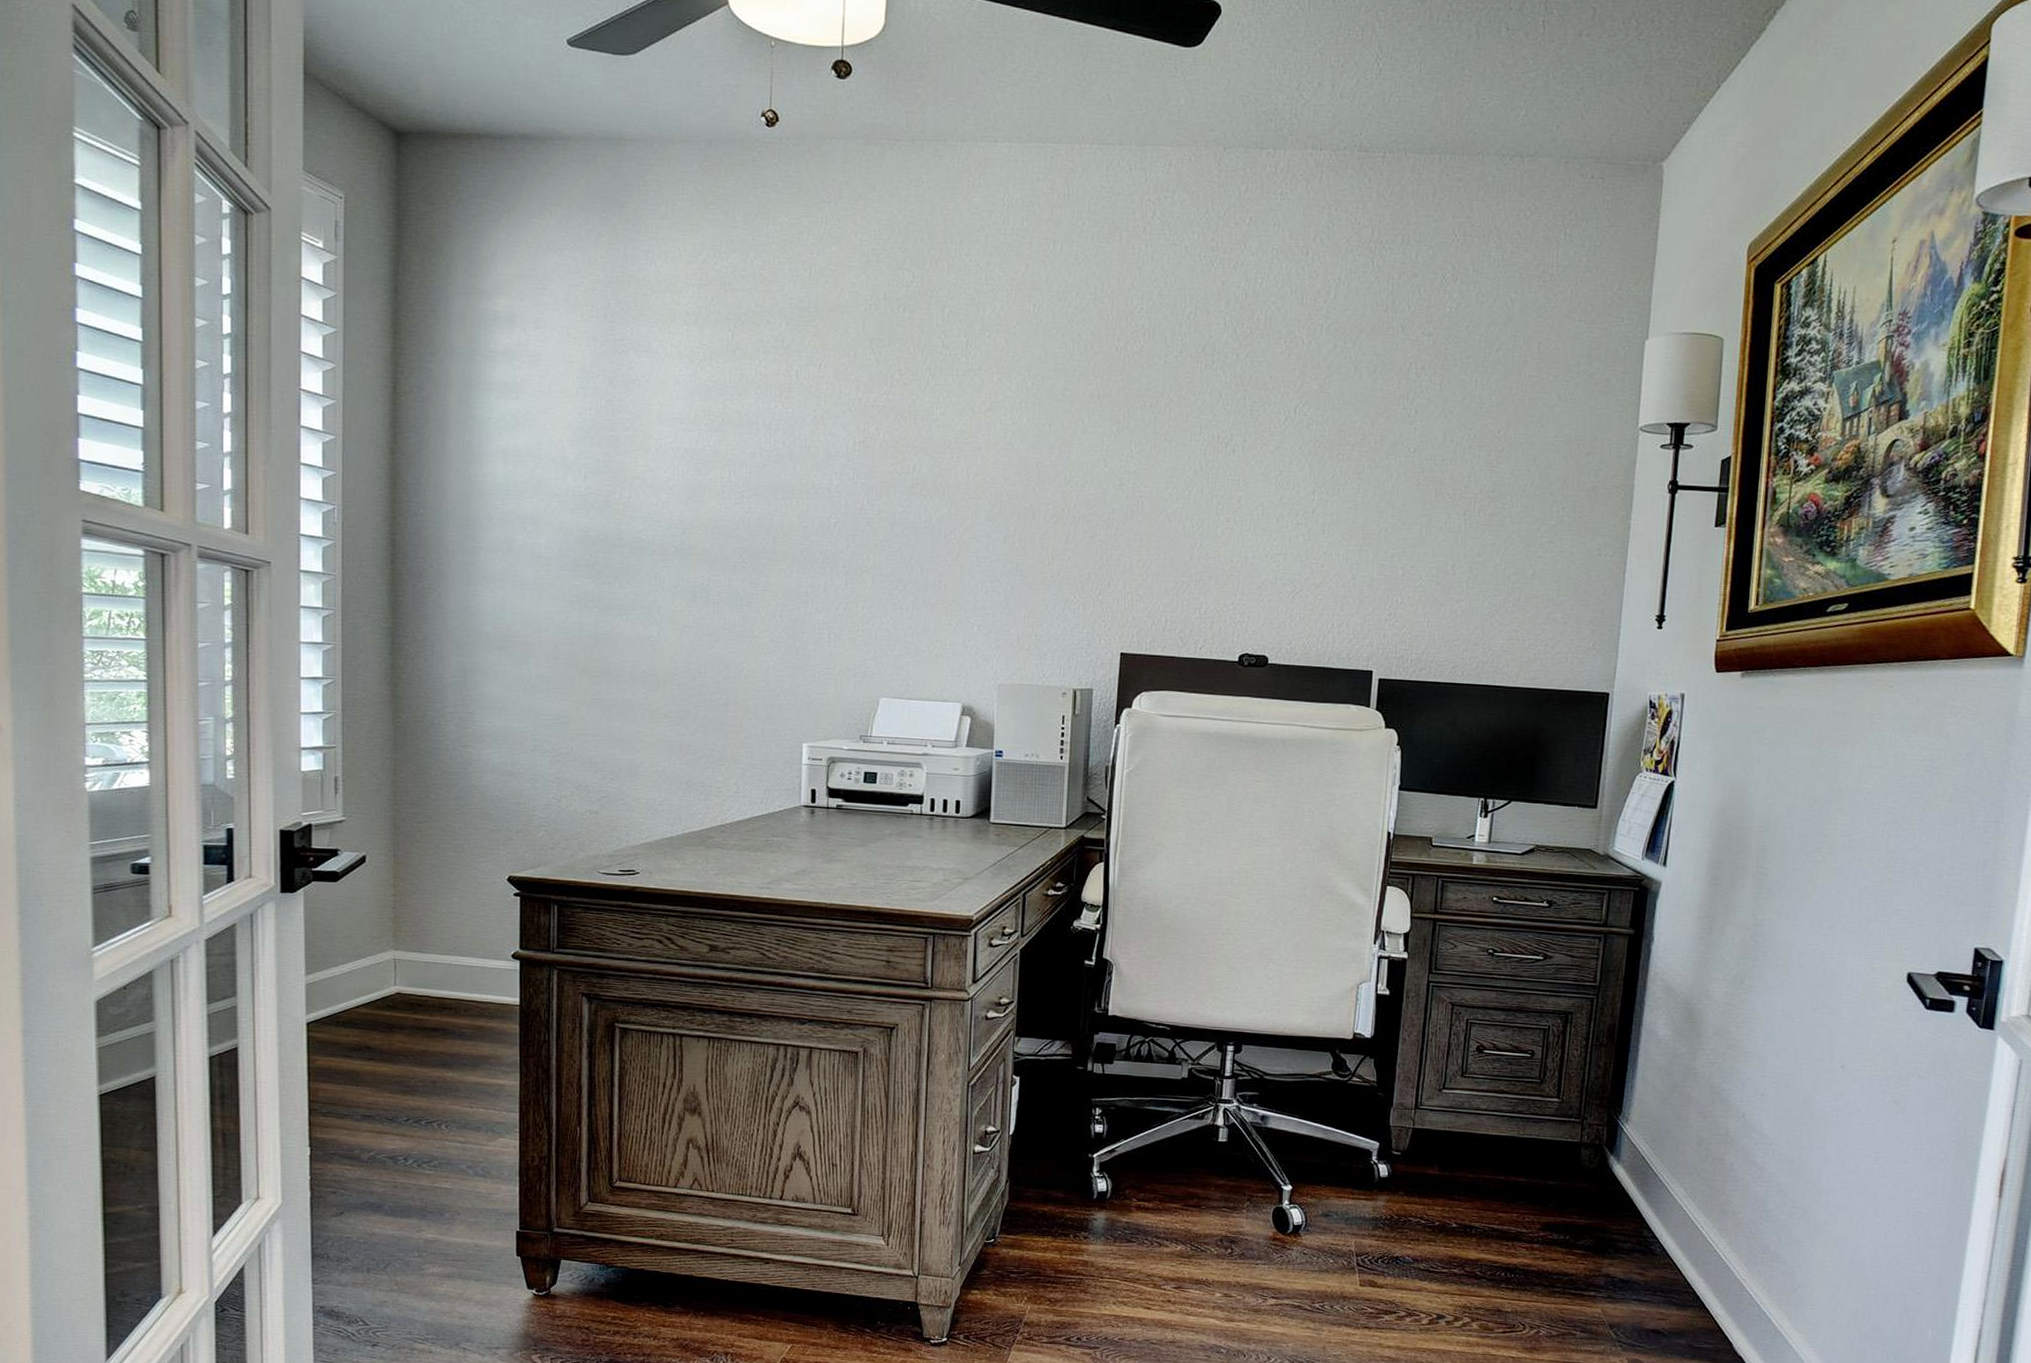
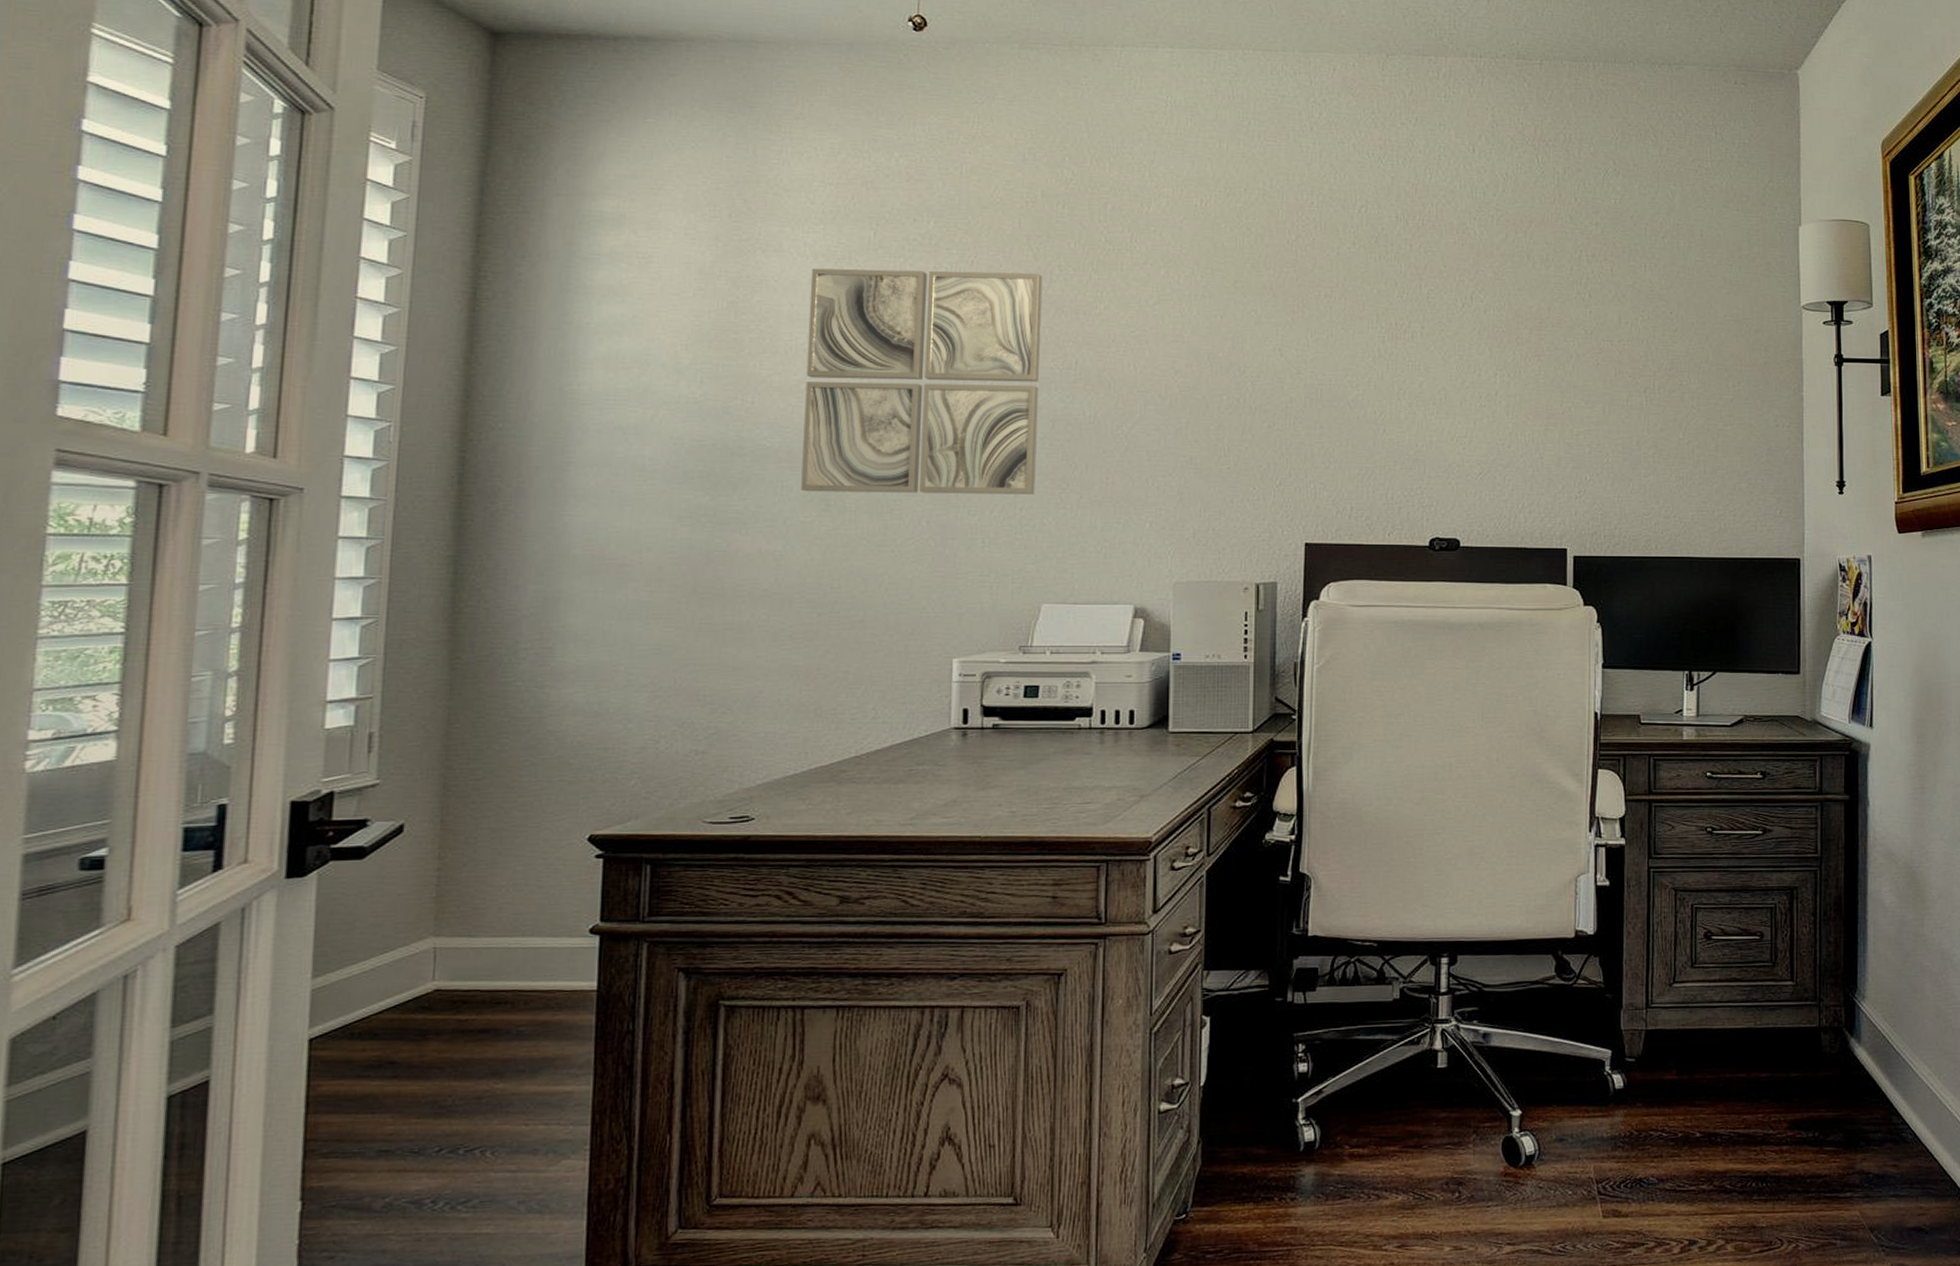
wall art: none [672,369,884,595] -> present [801,268,1043,495]

